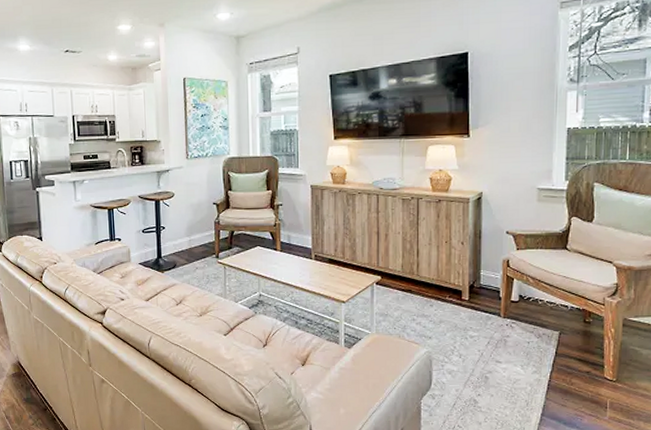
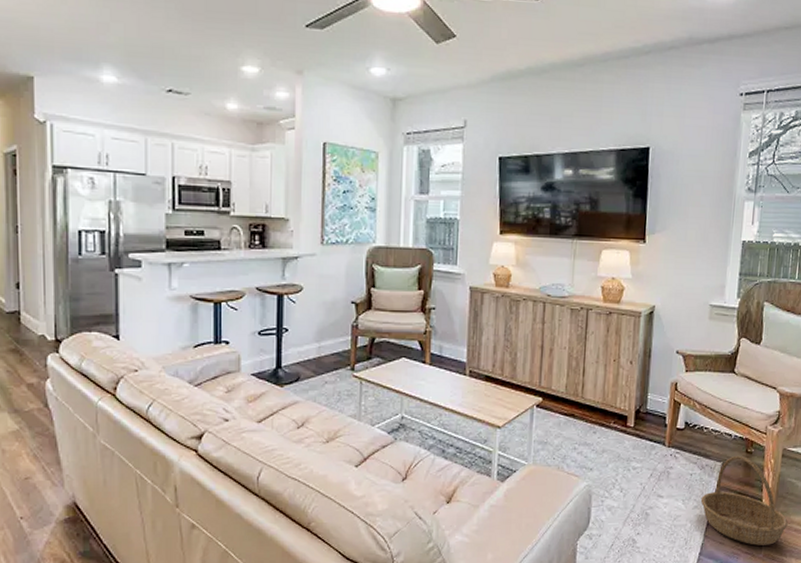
basket: none [540,325,633,409] -> present [701,455,788,546]

